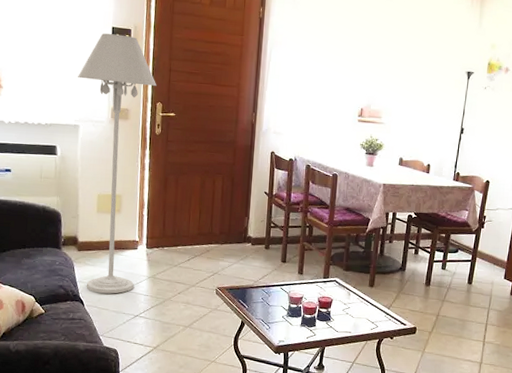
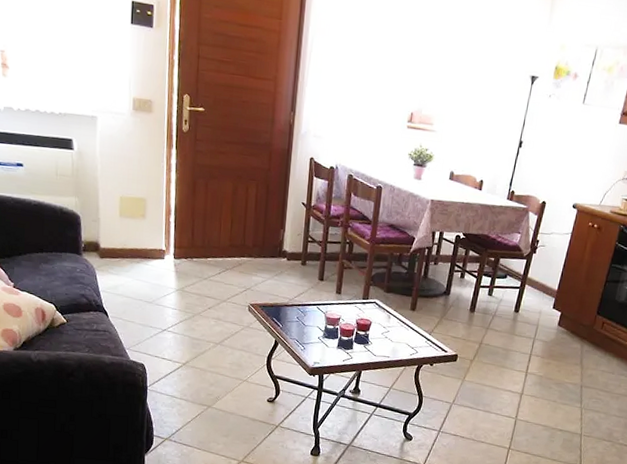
floor lamp: present [78,33,157,294] -> none [94,8,184,306]

